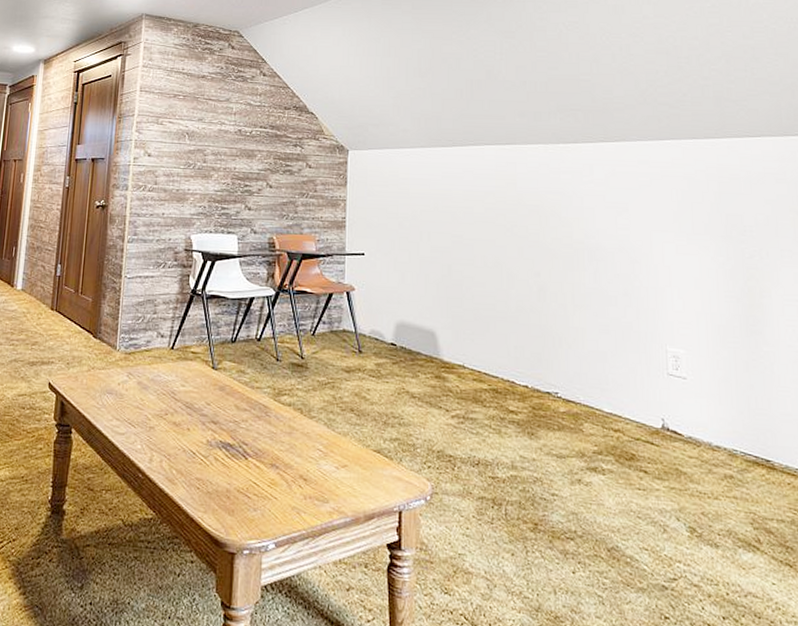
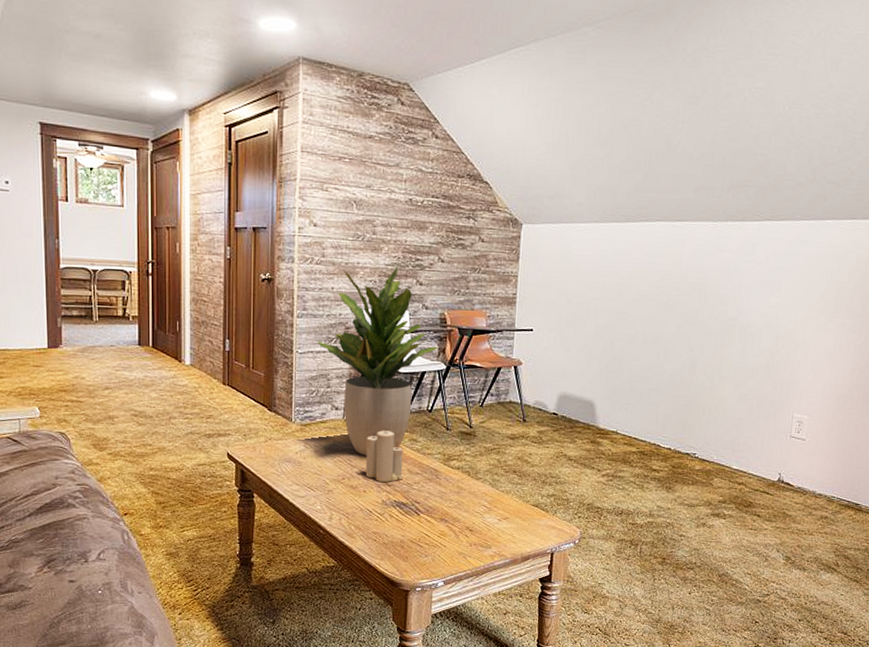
potted plant: none [146,191,268,388] -> present [317,265,439,455]
candle: none [189,356,231,420] -> present [365,427,404,483]

